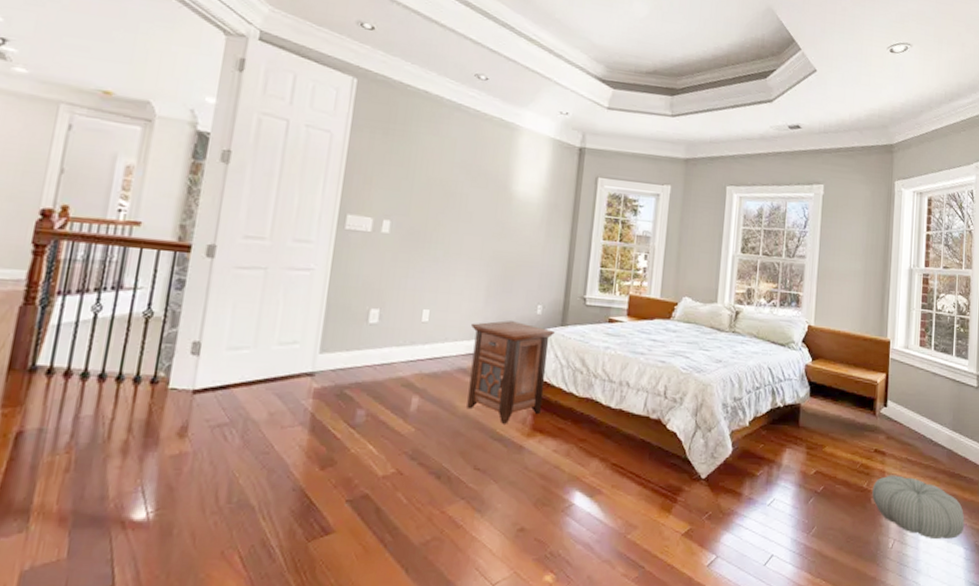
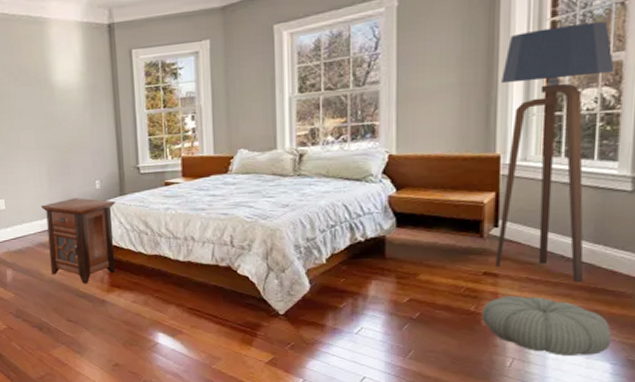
floor lamp: none [884,238,966,466] -> present [495,21,615,282]

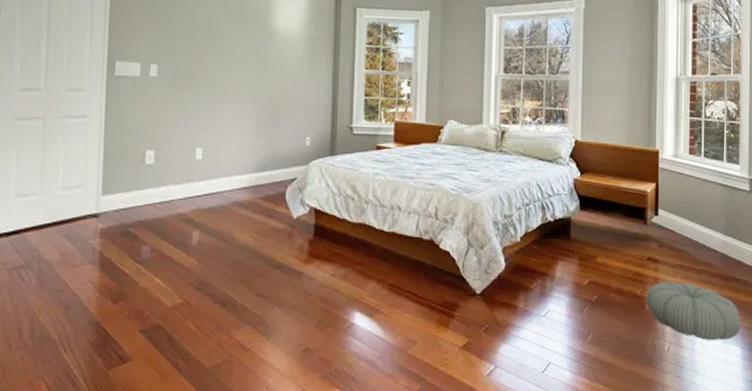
nightstand: present [40,198,116,284] -> none [242,154,324,252]
floor lamp: present [495,21,615,282] -> none [656,47,735,270]

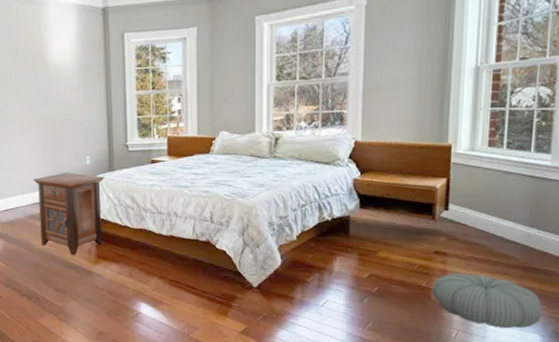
nightstand: none [242,154,324,252] -> present [33,172,104,255]

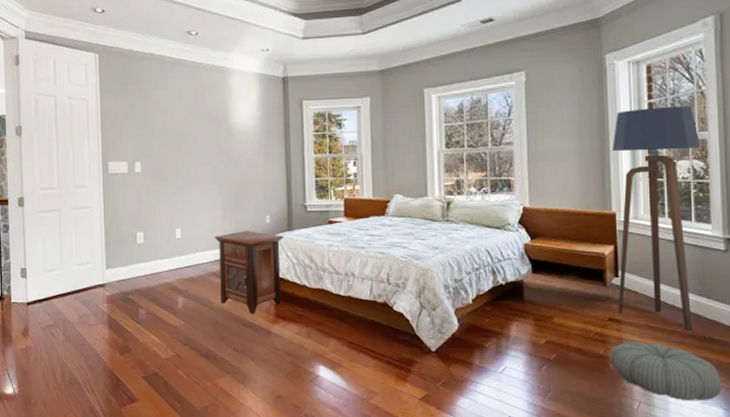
floor lamp: none [445,27,550,261] -> present [612,105,701,330]

